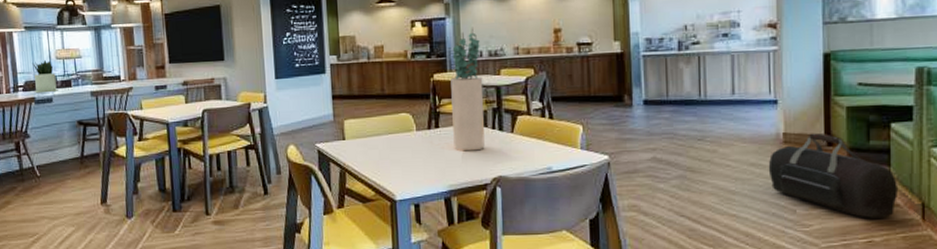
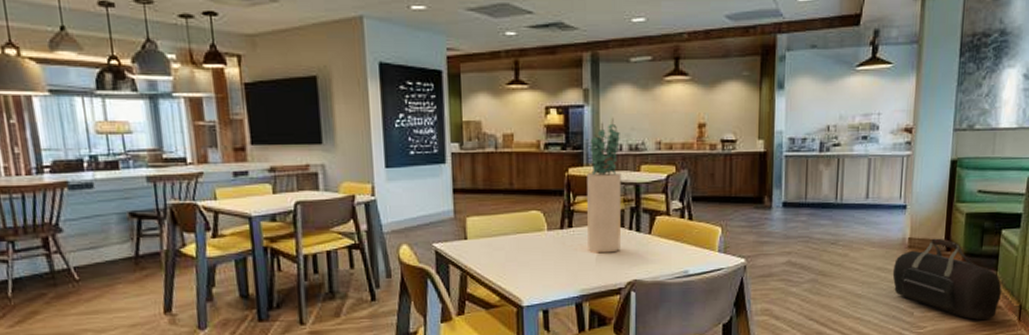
planter: present [32,59,58,94] -> none [62,133,101,176]

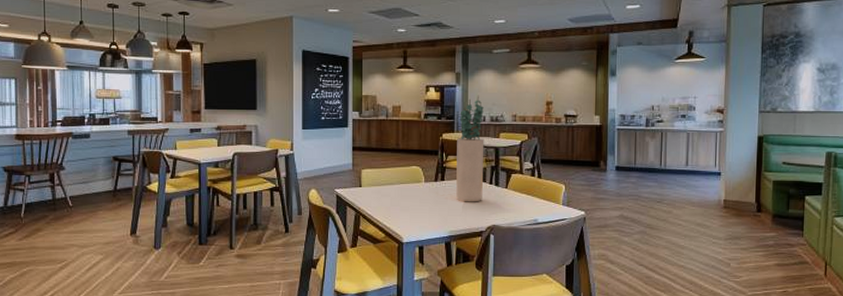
duffel bag: present [892,238,1002,321] -> none [710,201,808,274]

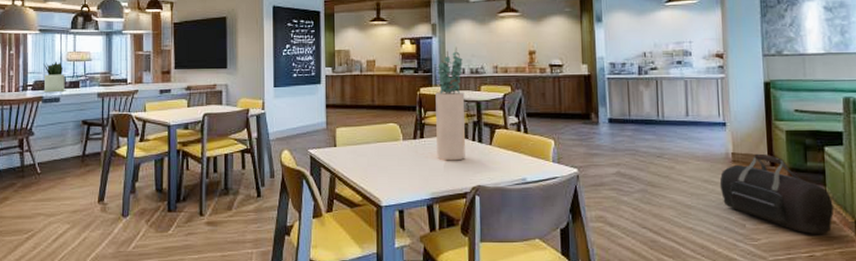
planter: none [72,97,96,129] -> present [42,61,66,93]
duffel bag: none [710,201,808,274] -> present [719,153,833,235]

